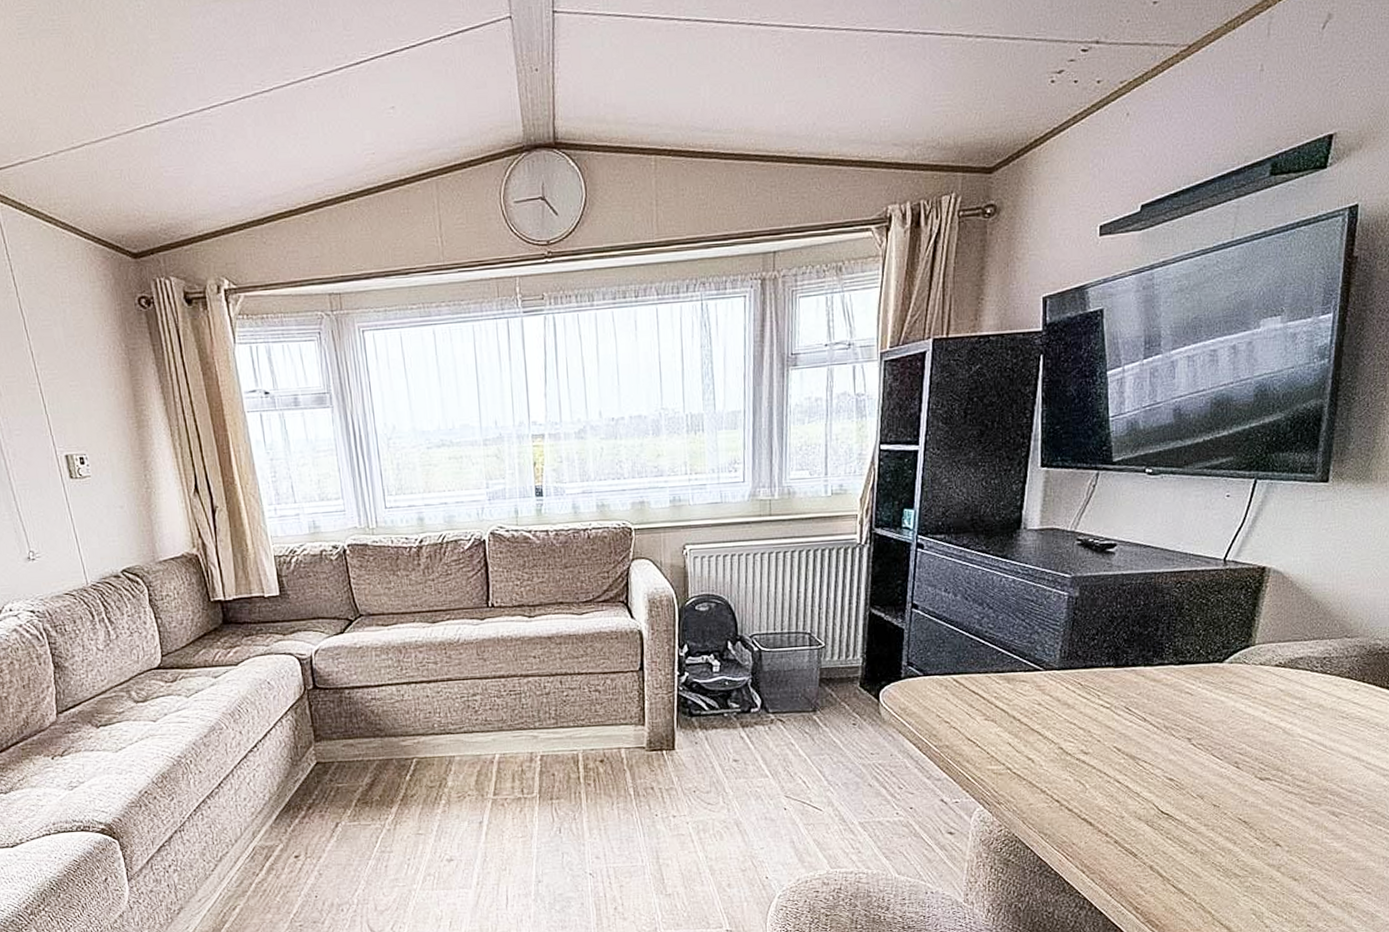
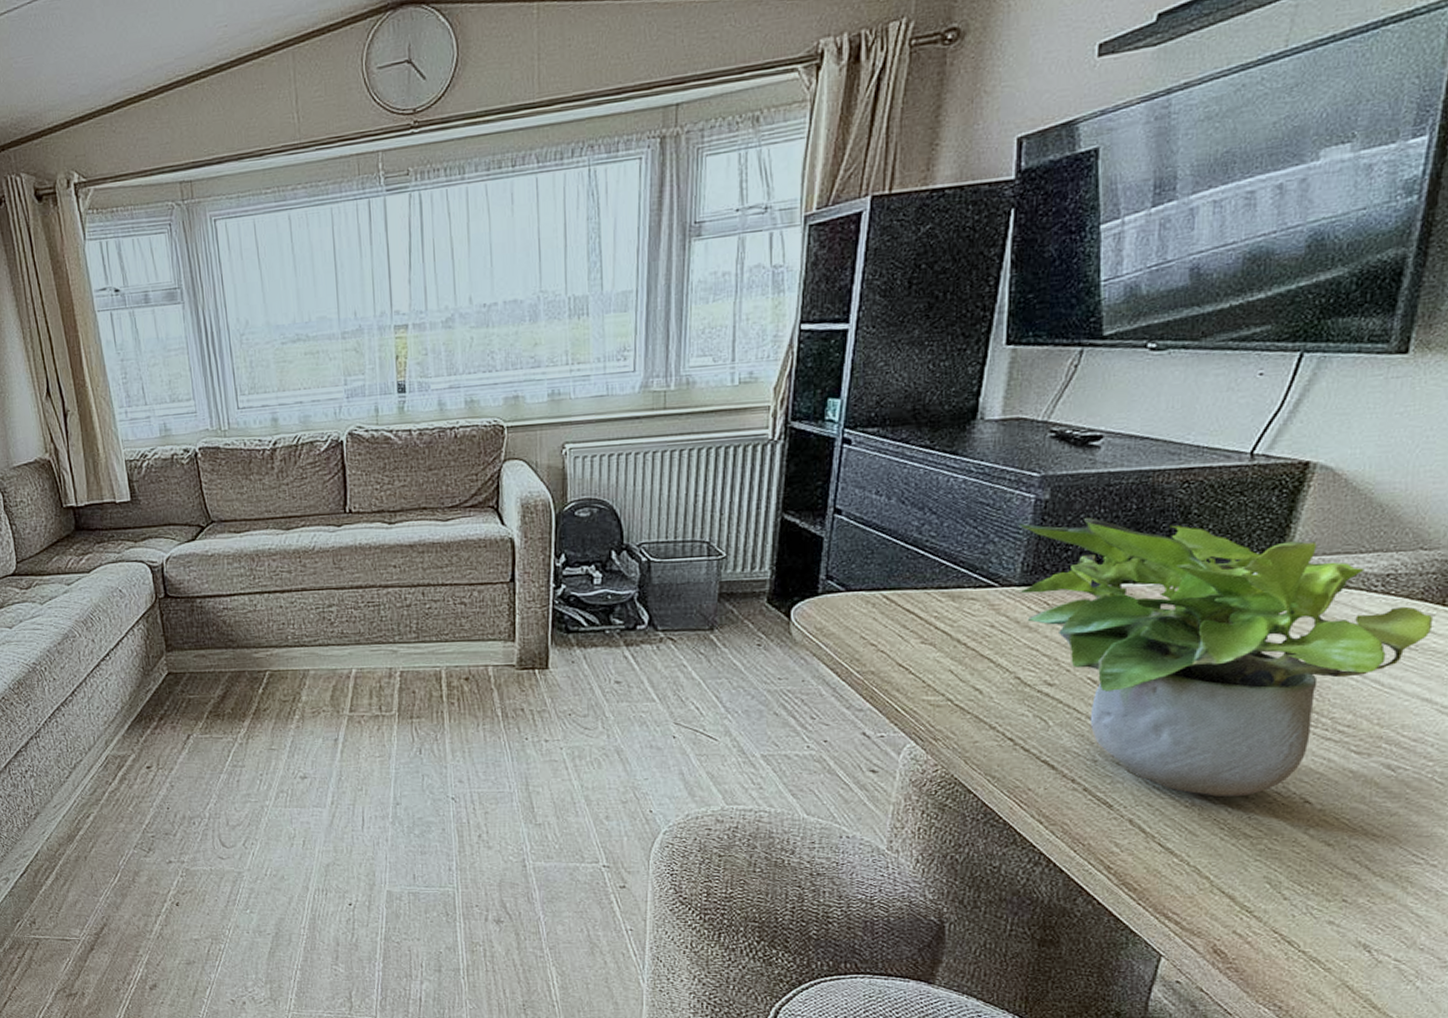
potted plant: none [1056,612,1357,844] -> present [1018,518,1434,797]

